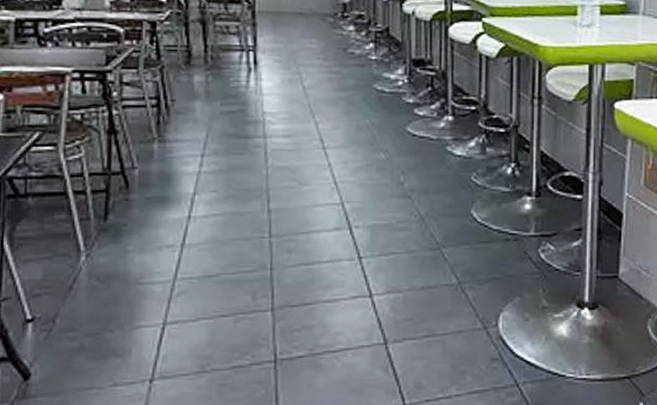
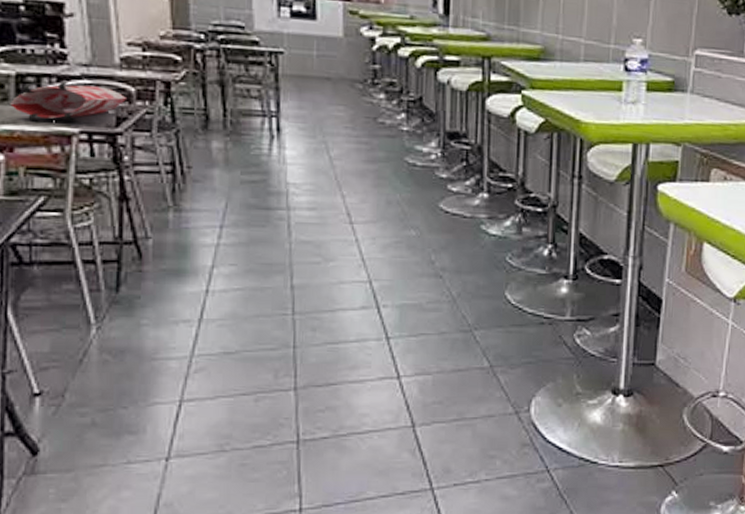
bag: none [10,24,117,65] -> present [10,80,128,124]

